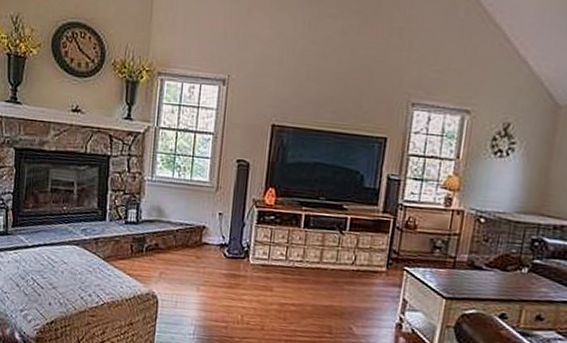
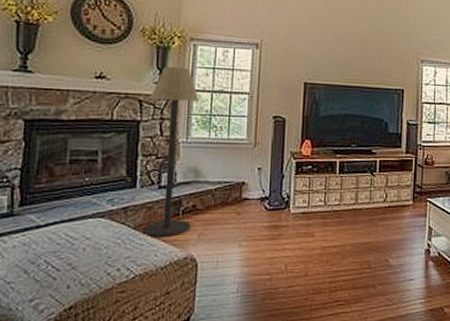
floor lamp: none [110,101,165,271] -> present [142,66,200,237]

